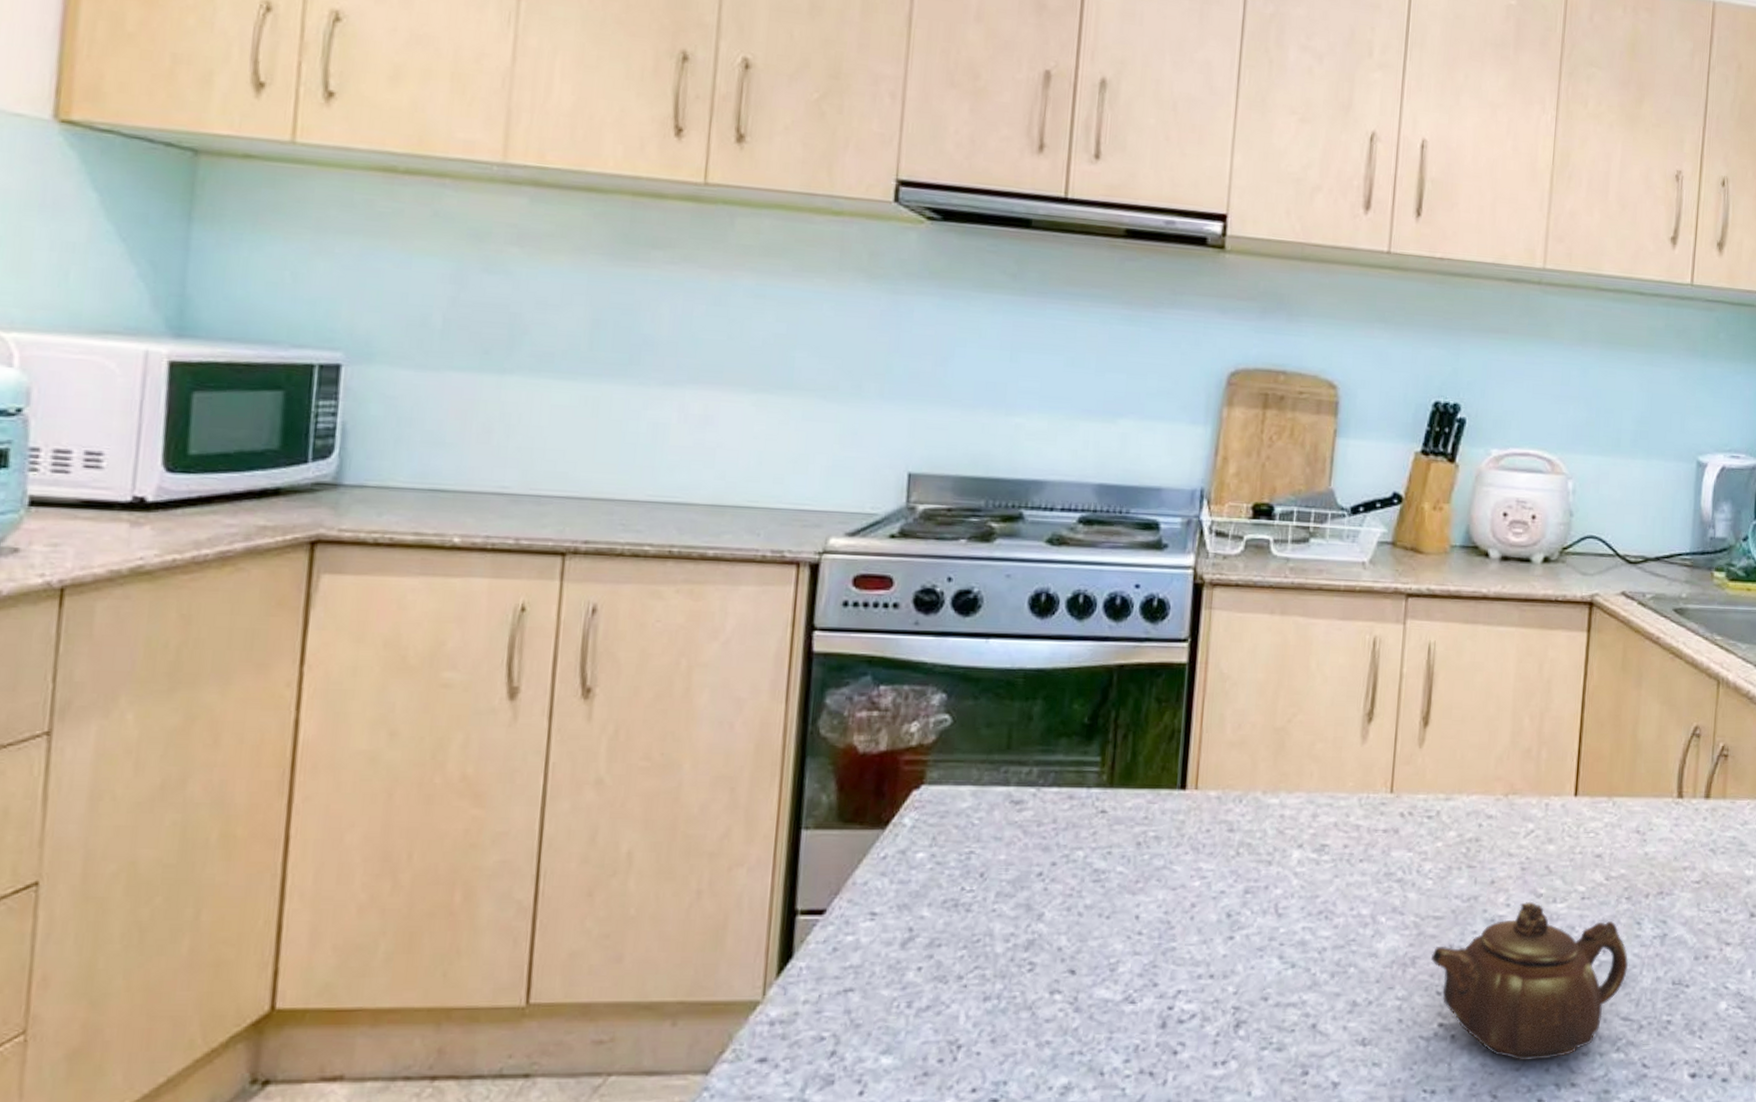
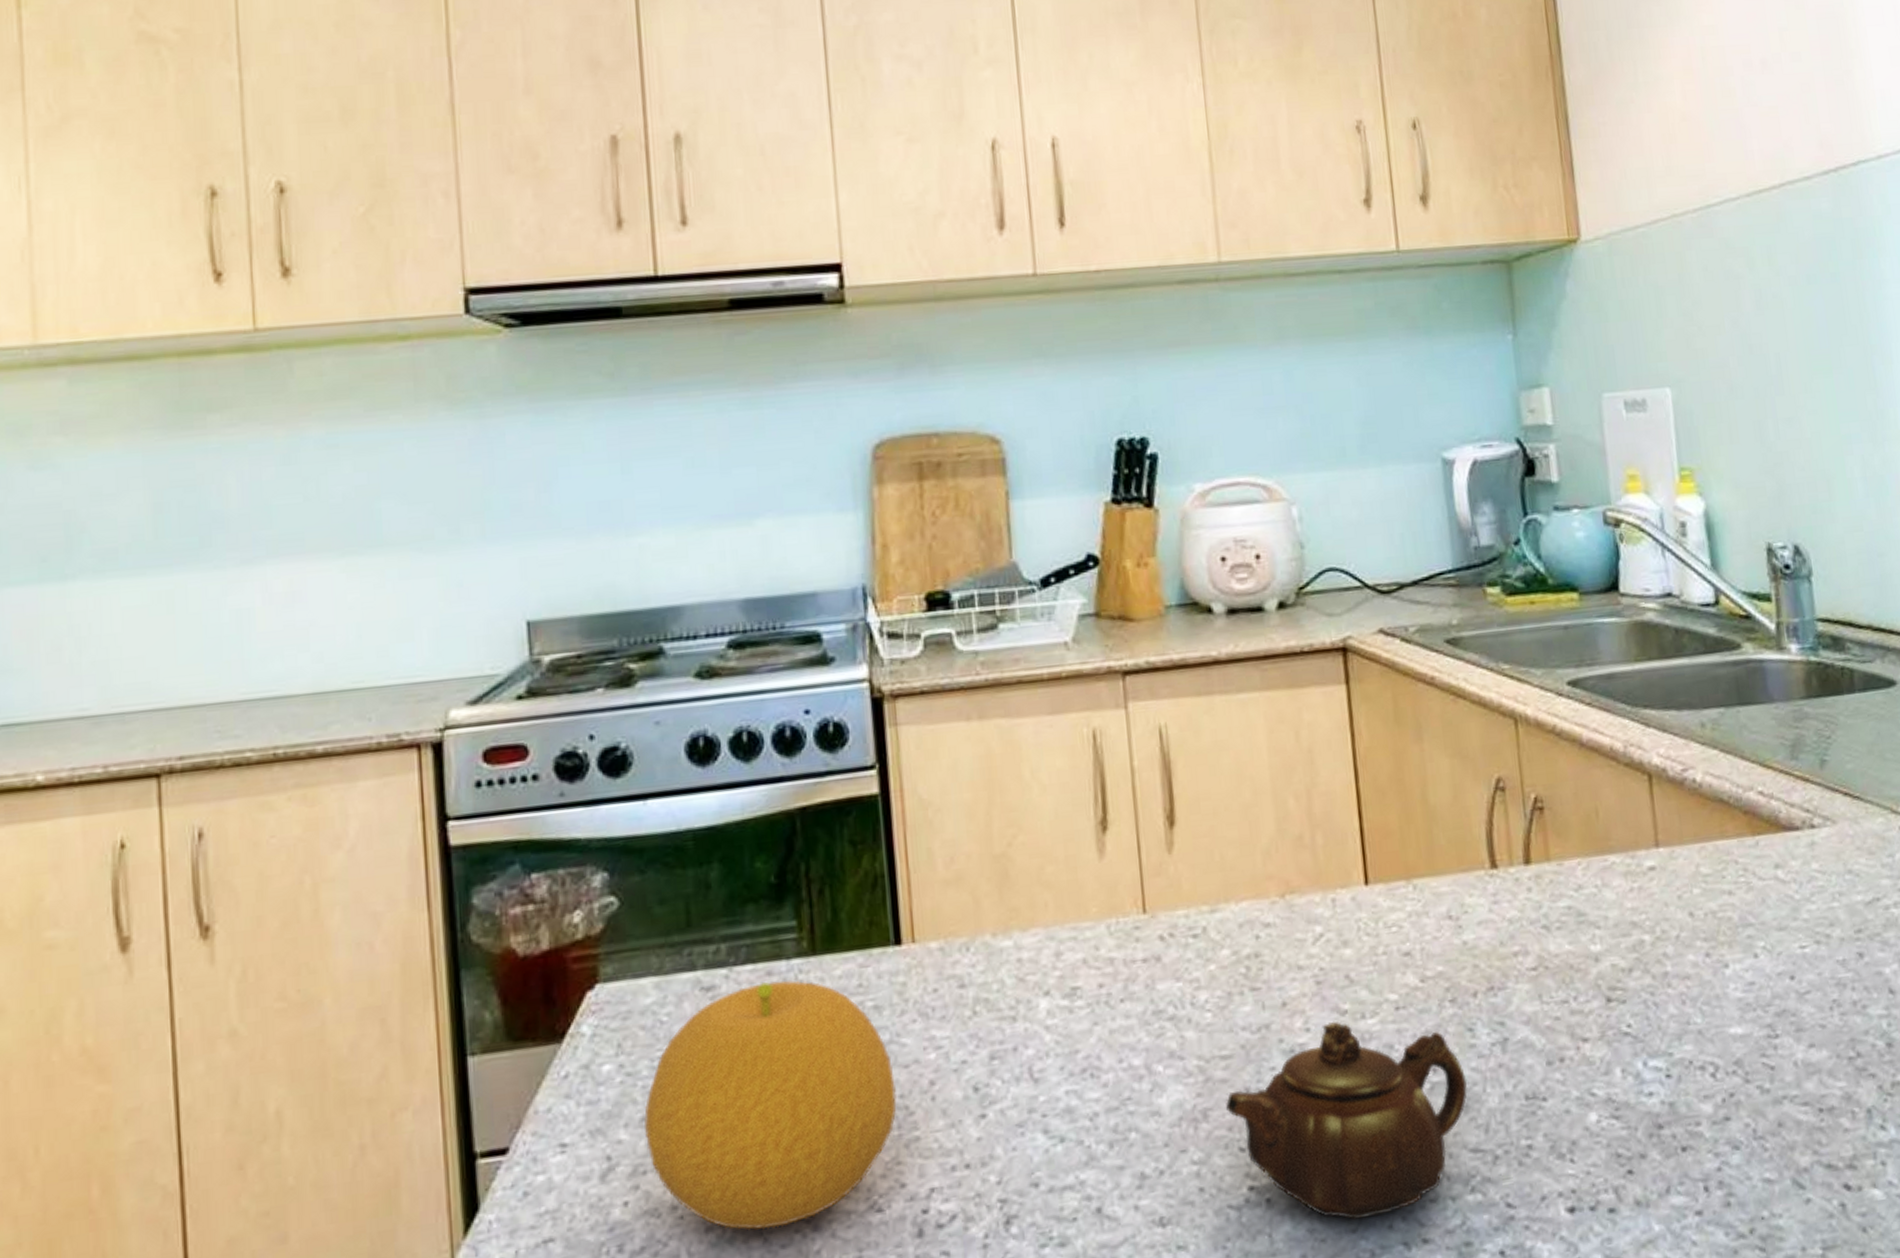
fruit: none [944,804,1163,1005] -> present [644,980,897,1230]

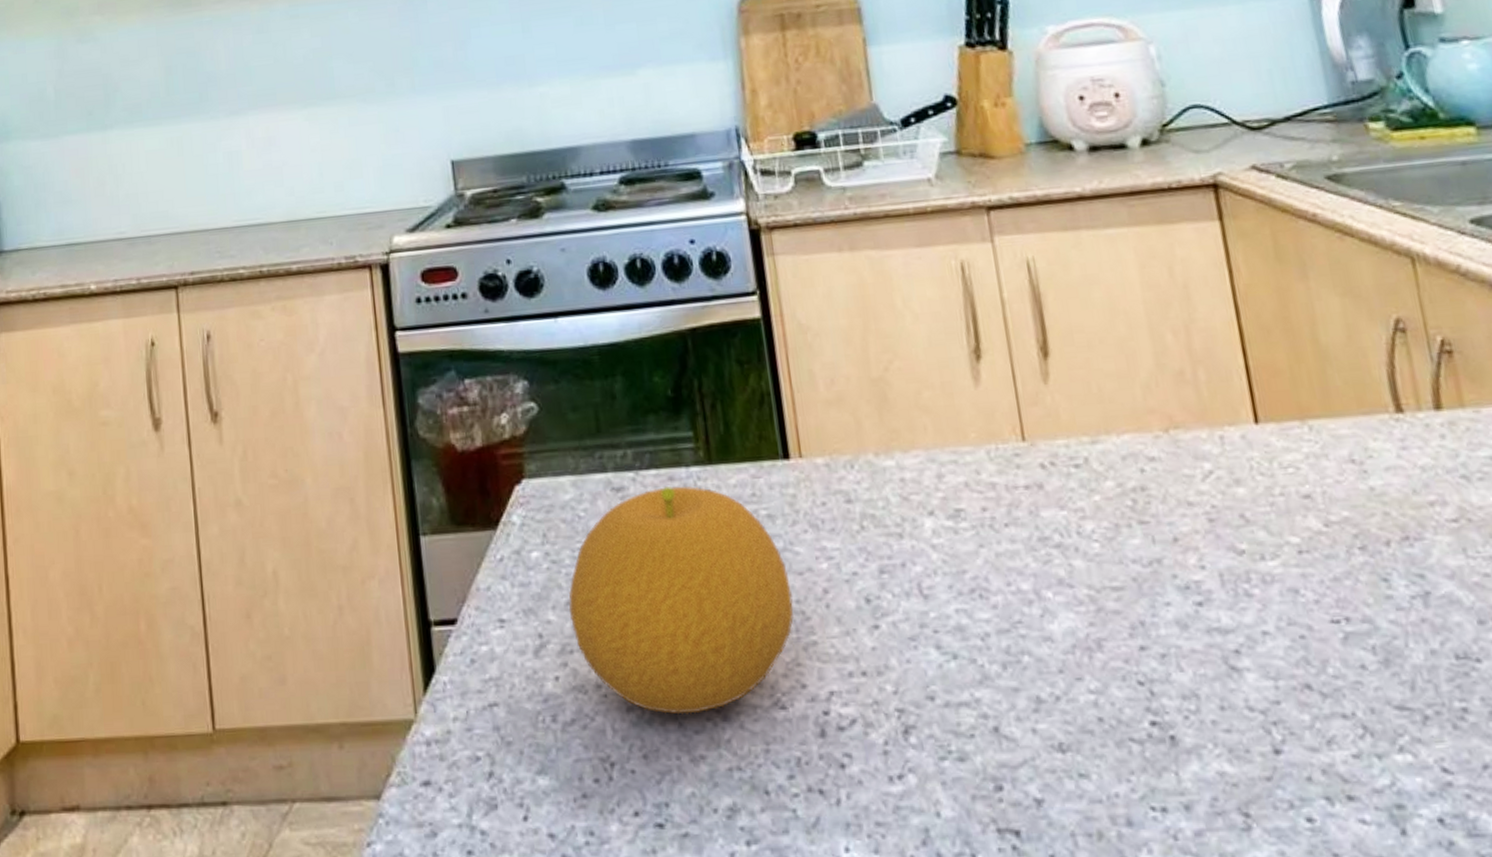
teapot: present [1226,1021,1468,1220] -> none [1120,560,1388,768]

